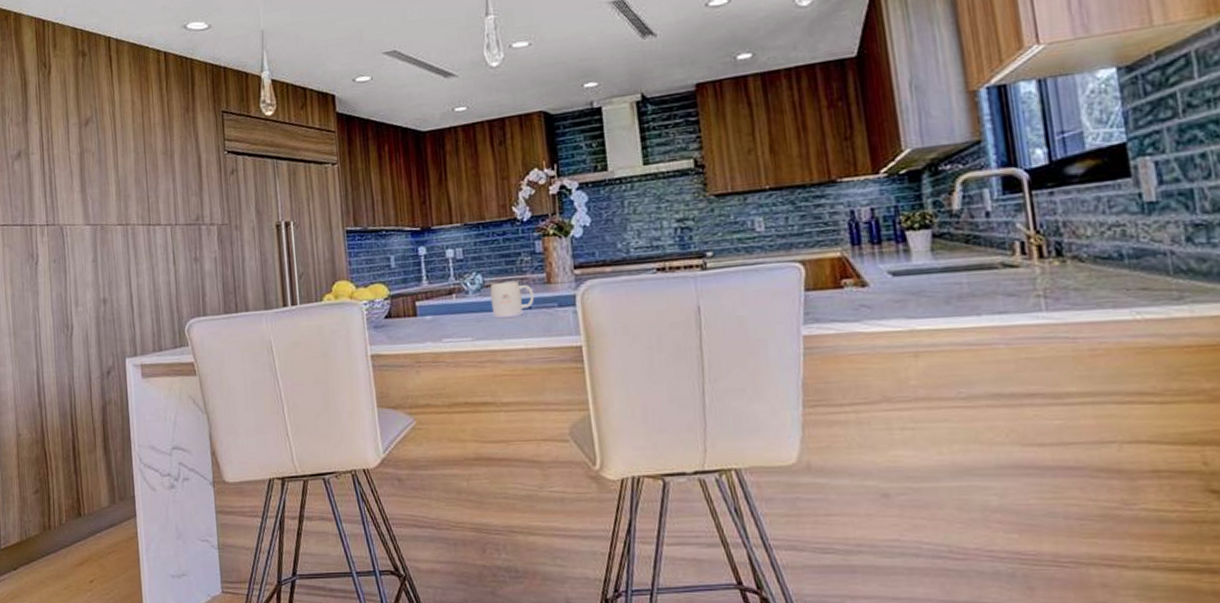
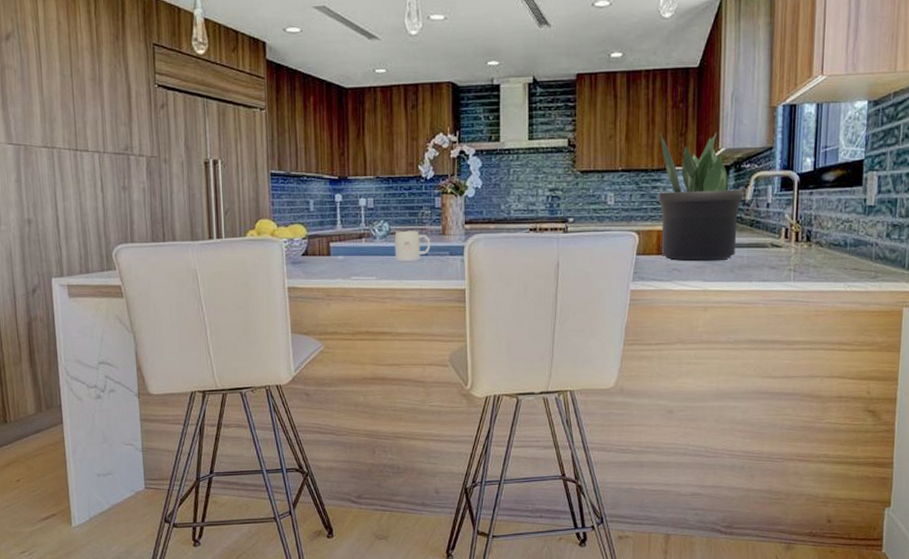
planter: none [814,130,949,296] -> present [659,132,742,262]

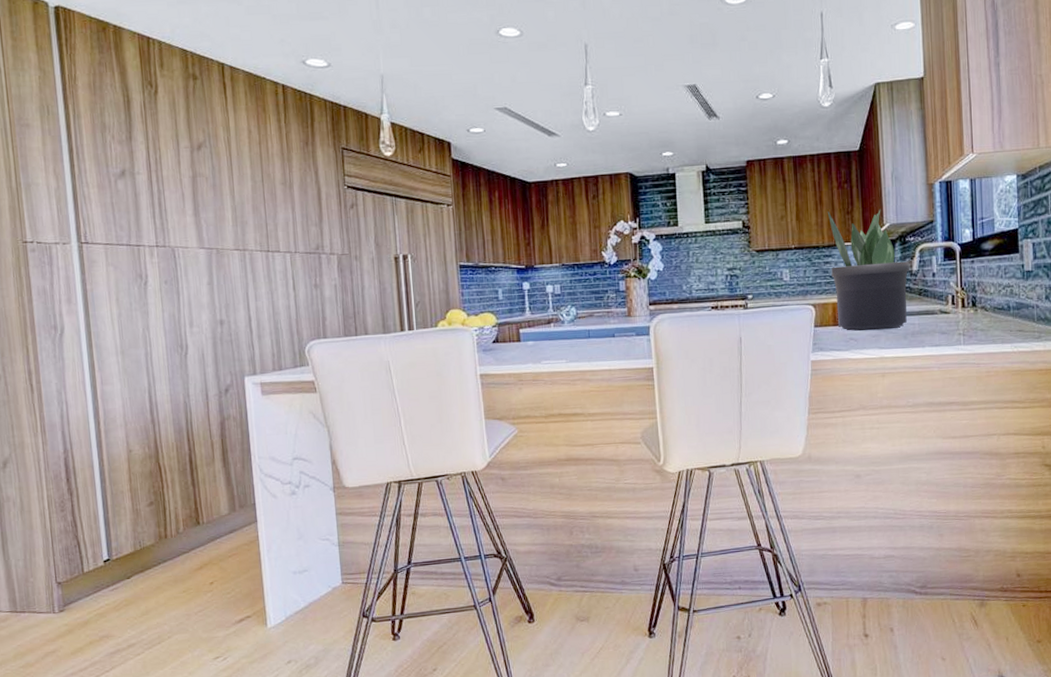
mug: present [394,231,431,261] -> none [582,314,618,344]

